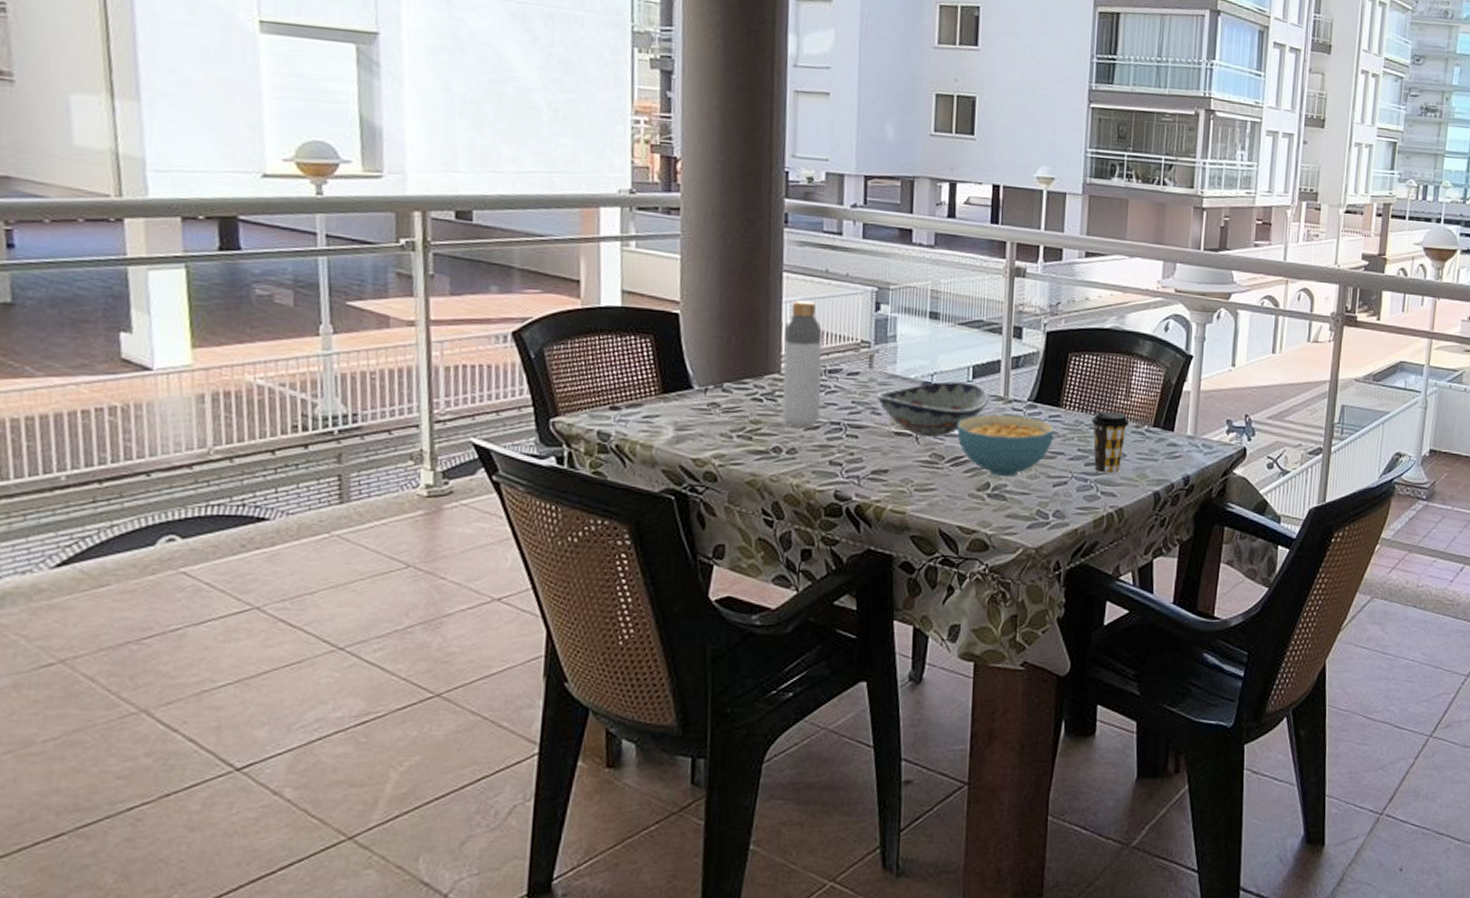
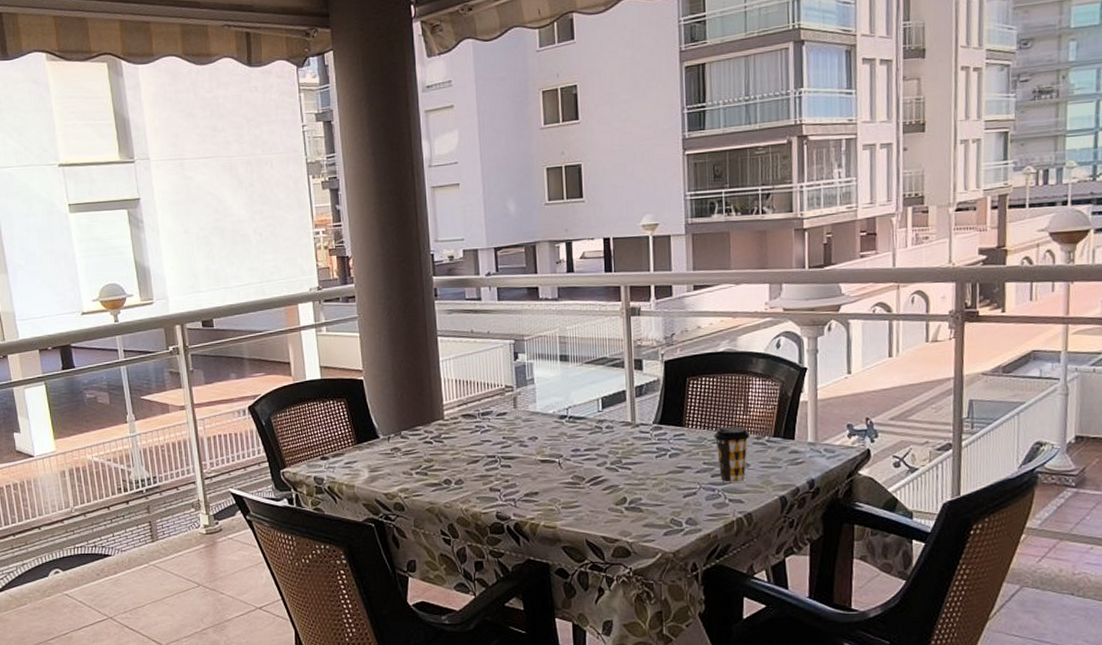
bottle: present [782,300,823,428] -> none [443,358,479,463]
decorative bowl: present [876,381,989,438] -> none [522,412,618,462]
cereal bowl: present [957,414,1054,476] -> none [593,437,680,491]

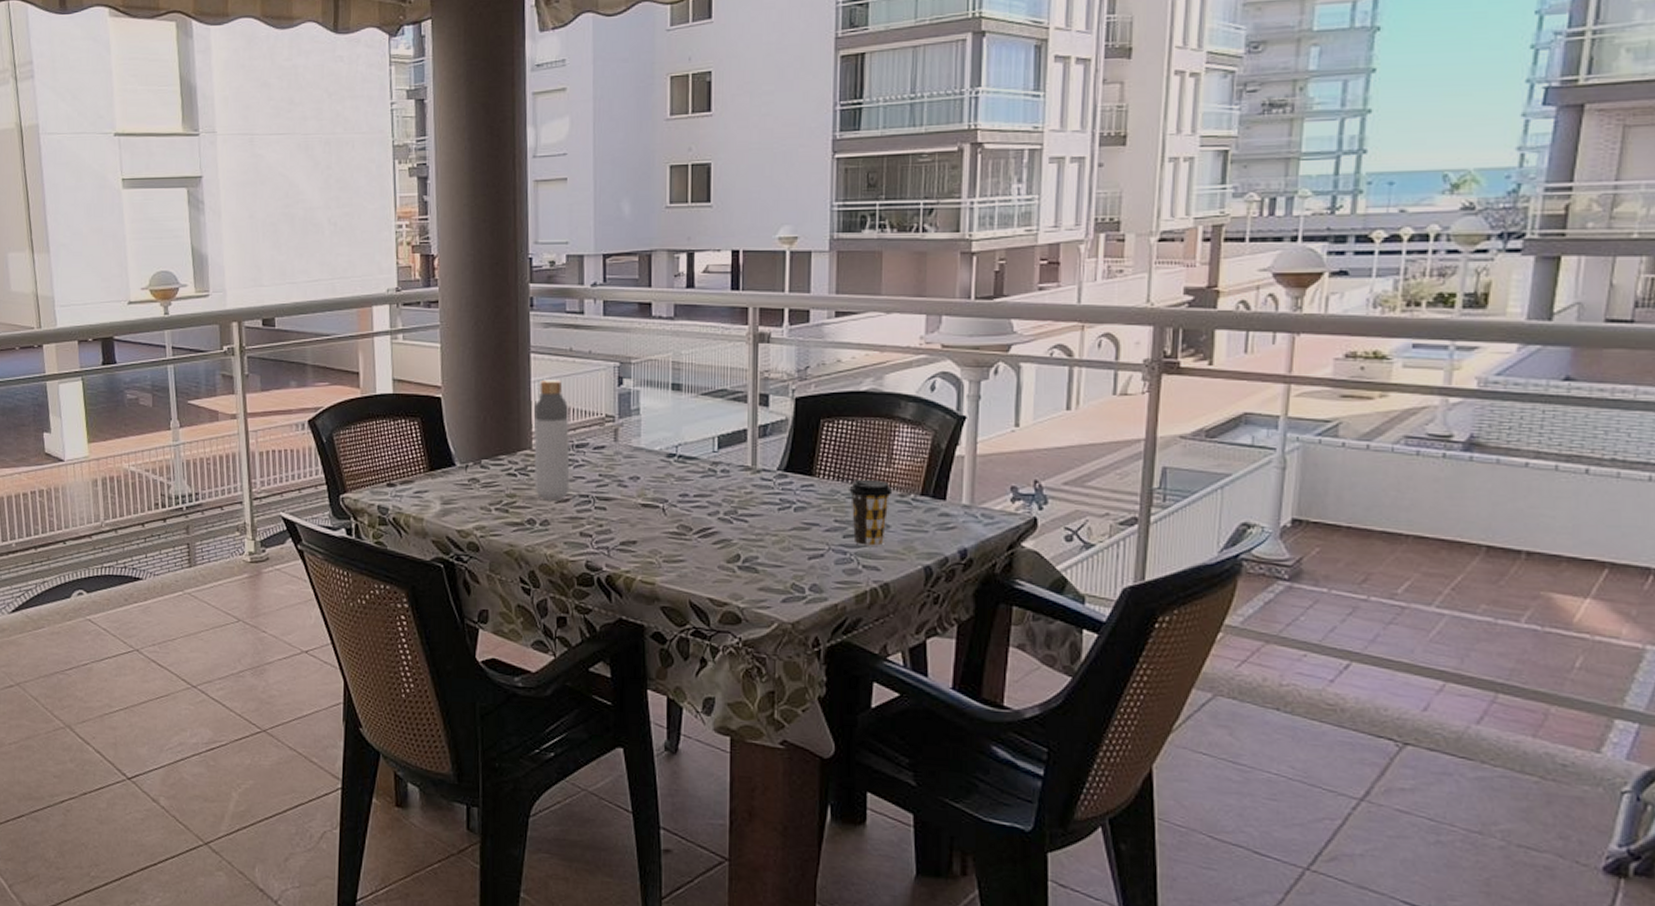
bottle: none [443,358,479,463] -> present [533,379,570,501]

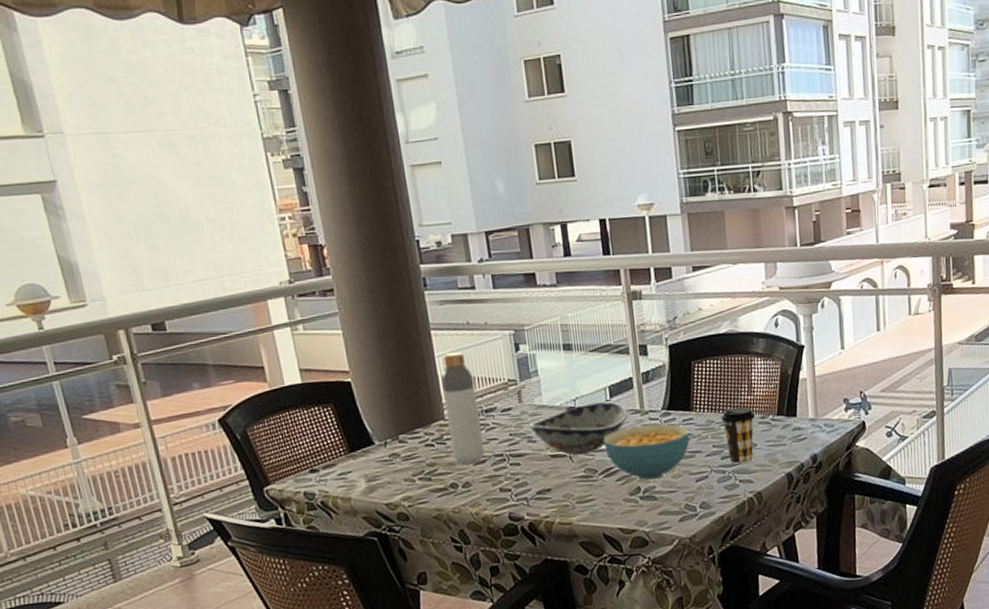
decorative bowl: none [622,452,736,509] -> present [529,401,628,456]
cereal bowl: none [704,485,807,548] -> present [604,424,690,480]

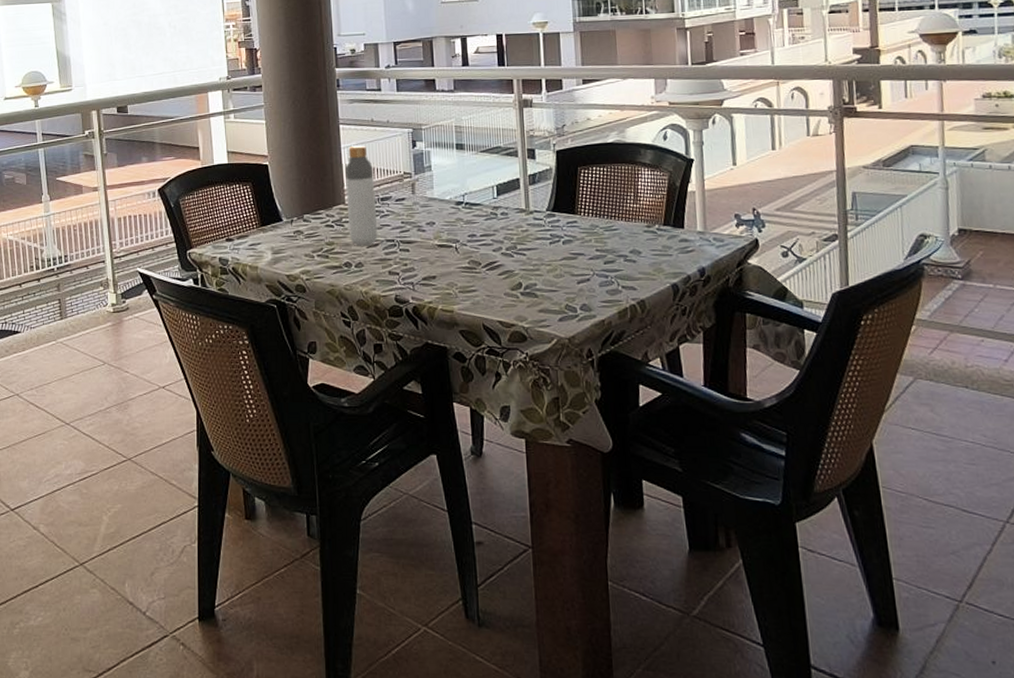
decorative bowl: present [529,401,628,456] -> none [420,199,513,247]
cereal bowl: present [604,424,690,480] -> none [489,224,573,277]
coffee cup: present [721,407,756,464] -> none [605,214,641,270]

